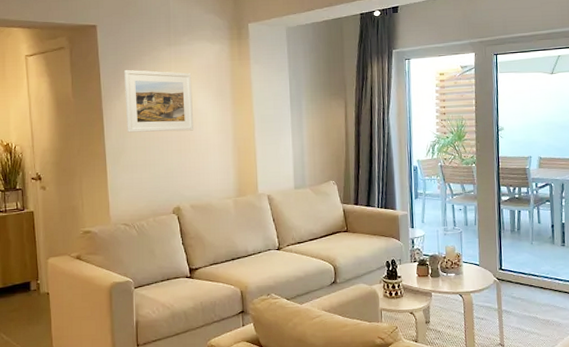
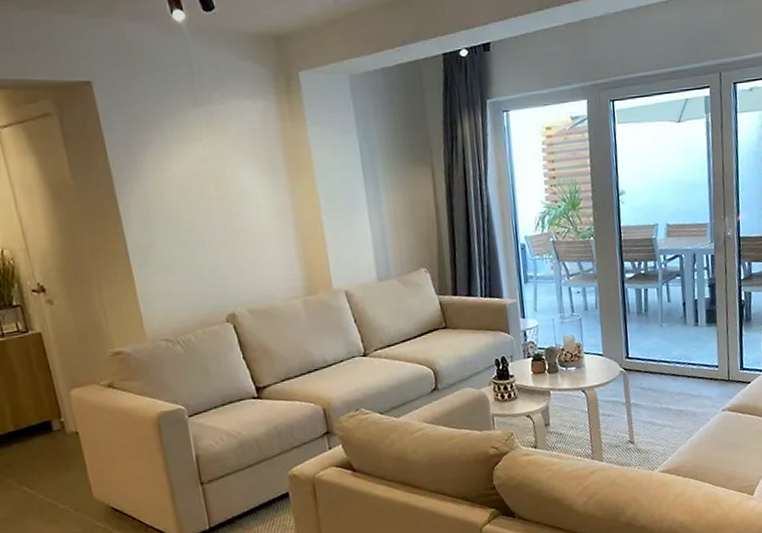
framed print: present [123,70,194,133] -> none [137,140,242,223]

